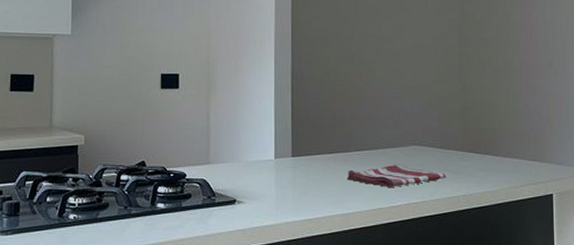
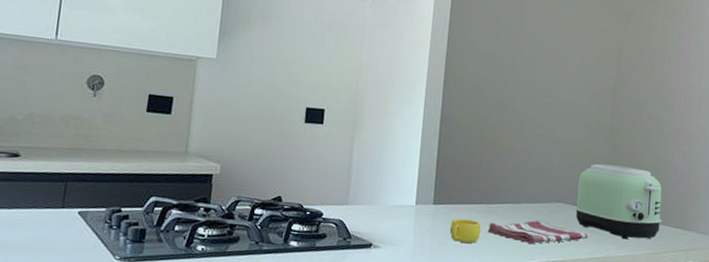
cup: none [310,169,341,191] -> present [449,218,481,243]
toaster: none [431,104,518,176] -> present [575,164,662,240]

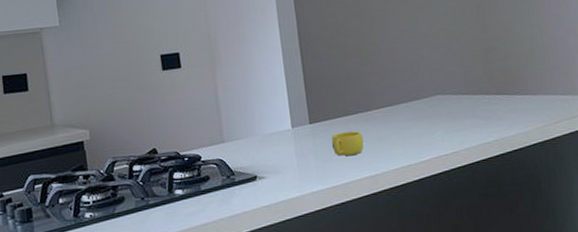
dish towel: present [487,221,588,244] -> none [370,118,475,143]
toaster: present [575,164,662,240] -> none [453,42,549,118]

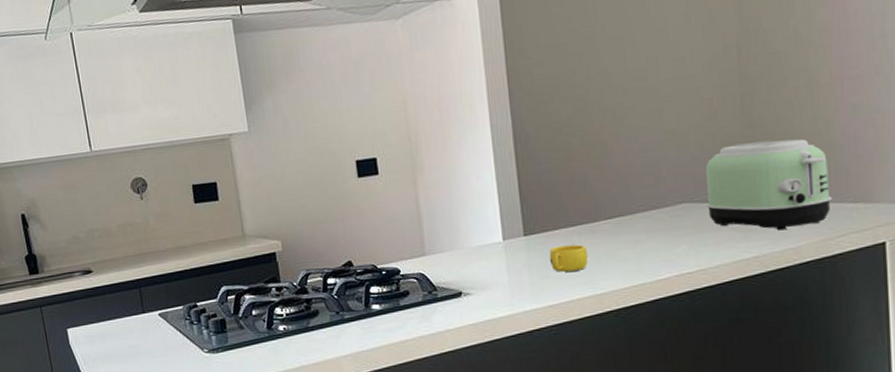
toaster: none [453,42,549,118] -> present [705,138,833,231]

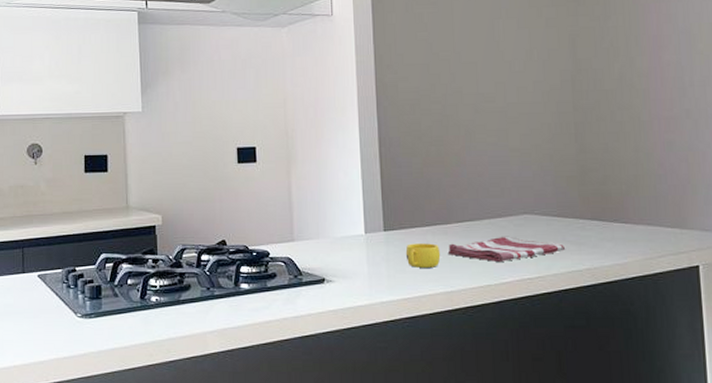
dish towel: none [596,230,729,259] -> present [447,237,565,263]
toaster: present [705,138,833,231] -> none [544,166,653,247]

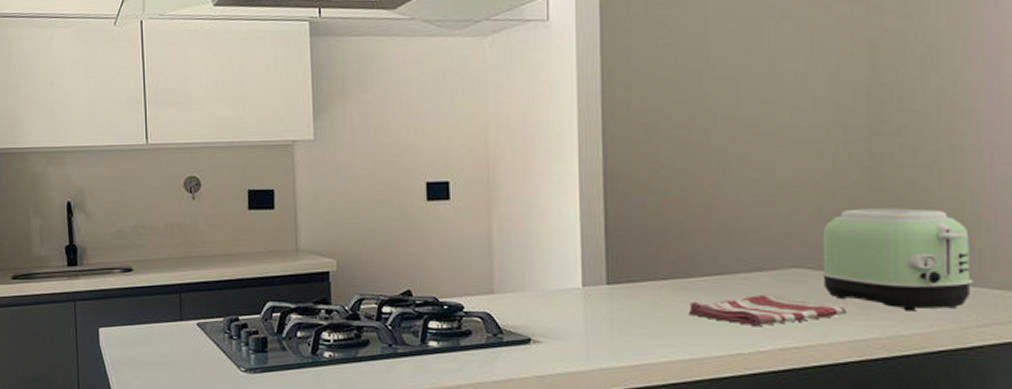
cup: present [405,243,441,268] -> none [633,300,679,330]
toaster: none [544,166,653,247] -> present [821,208,974,312]

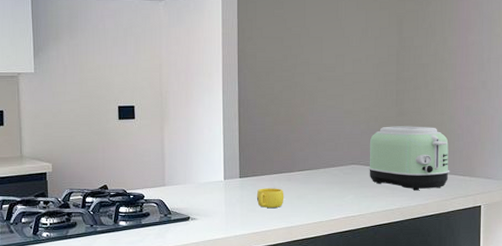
cup: none [633,300,679,330] -> present [256,188,284,208]
dish towel: present [688,295,846,327] -> none [290,183,381,204]

